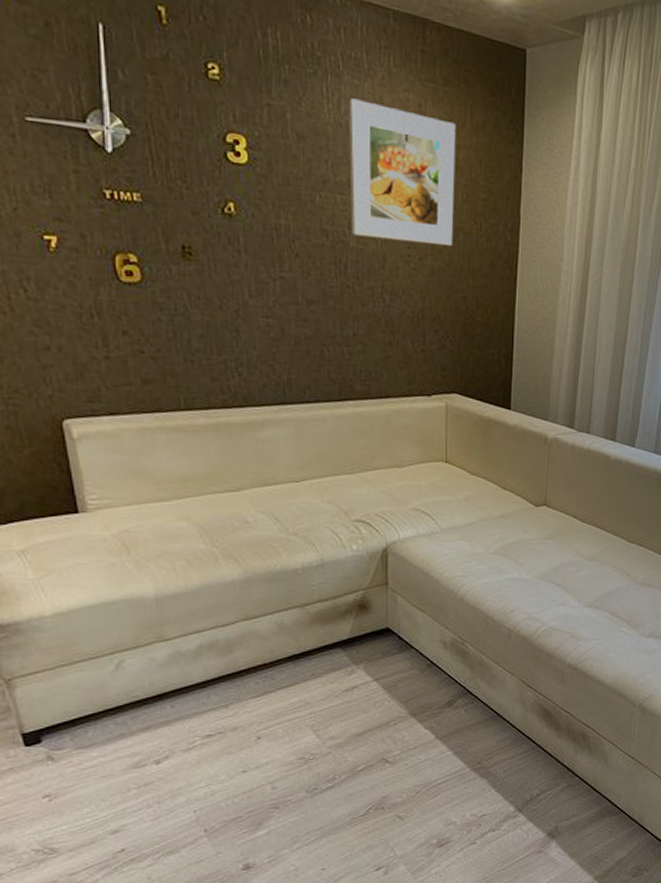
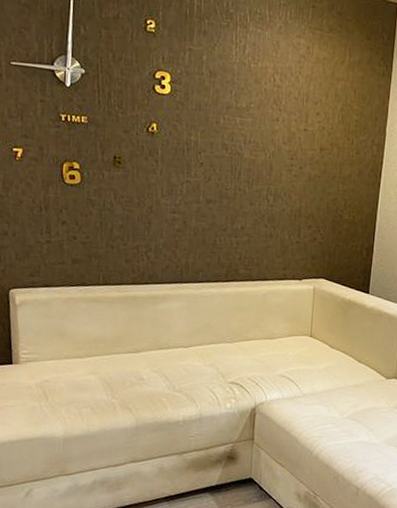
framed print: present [348,98,456,247] -> none [246,43,337,158]

